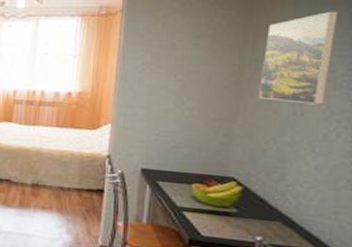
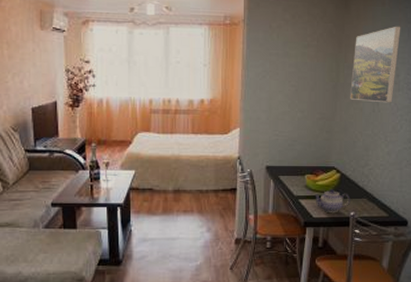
teapot: none [203,204,257,235] -> present [314,189,351,214]

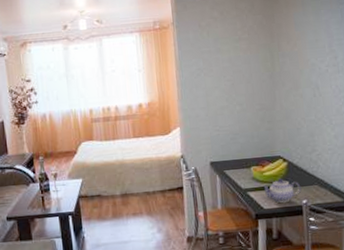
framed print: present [350,26,401,103] -> none [287,8,334,87]

